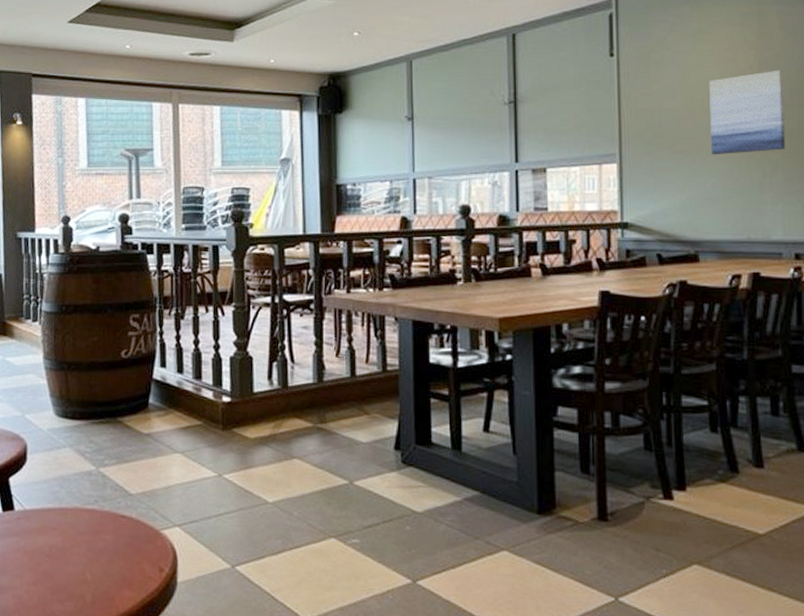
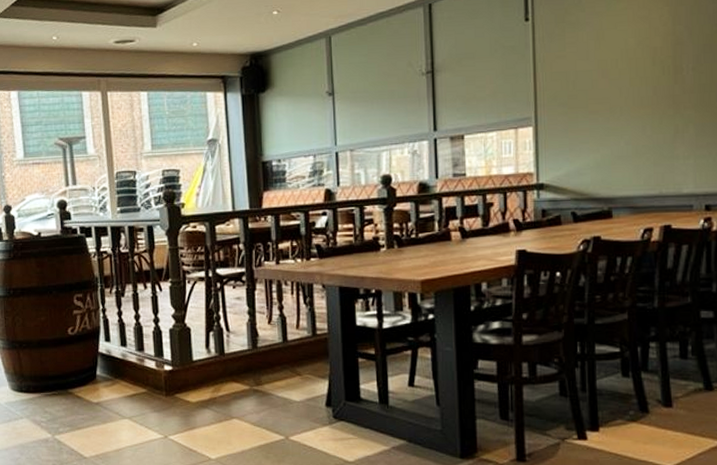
wall art: present [709,70,786,155] -> none [623,25,698,114]

